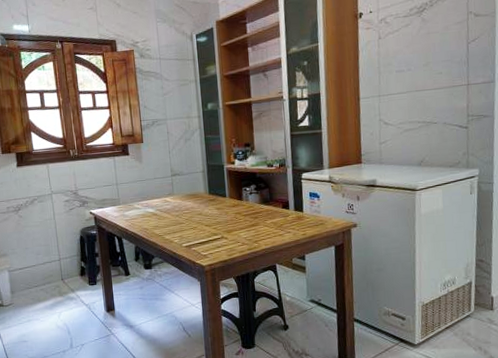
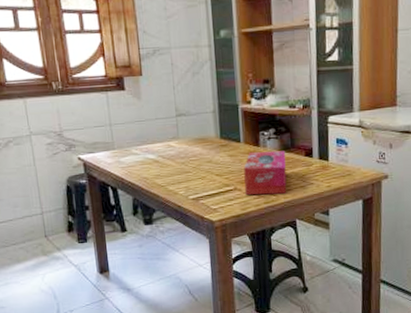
tissue box: none [229,204,268,243] -> present [244,151,287,195]

